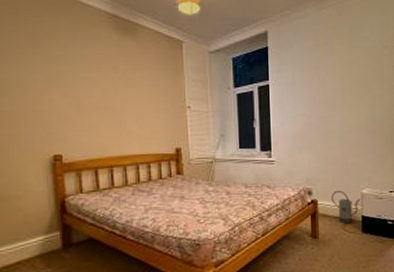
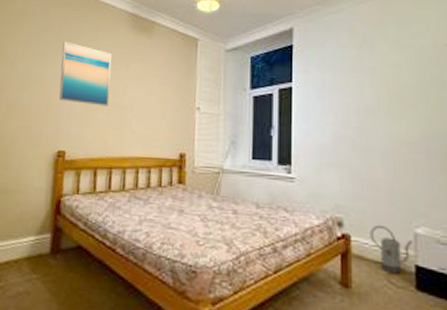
wall art: none [41,44,101,109] -> present [59,41,112,106]

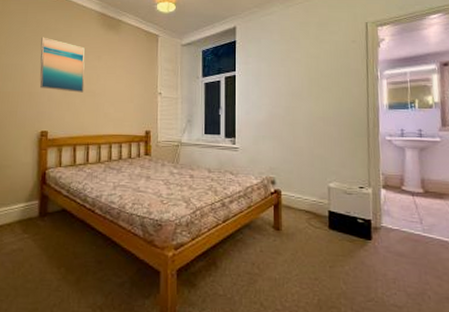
watering can: present [370,224,413,274] -> none [295,181,327,218]

